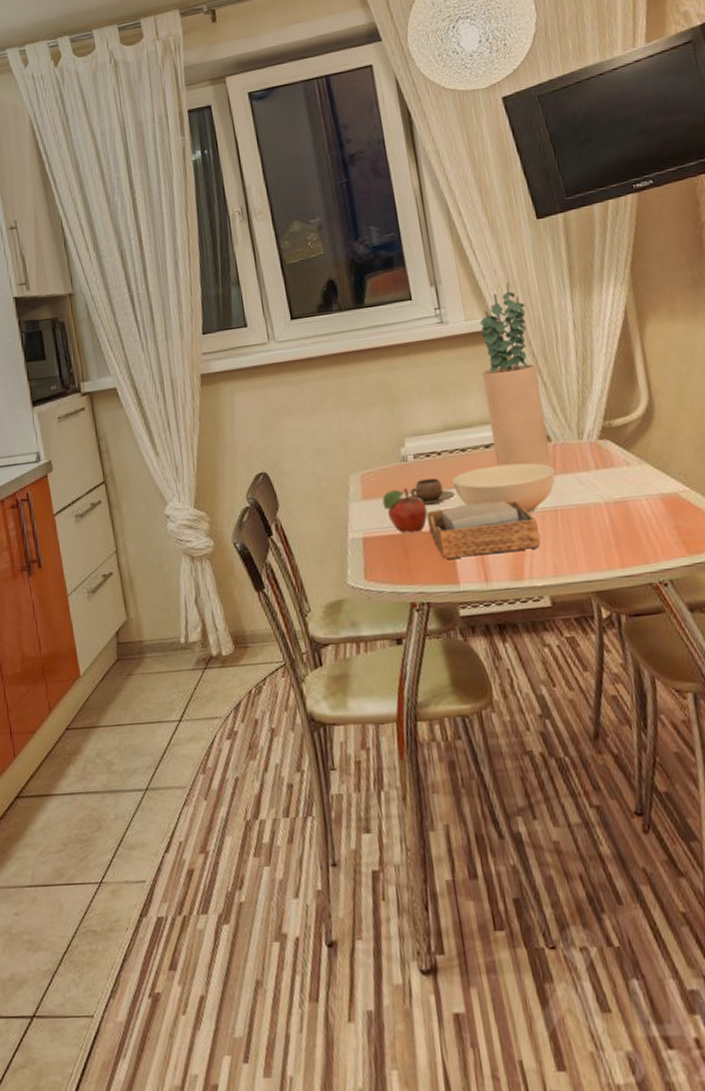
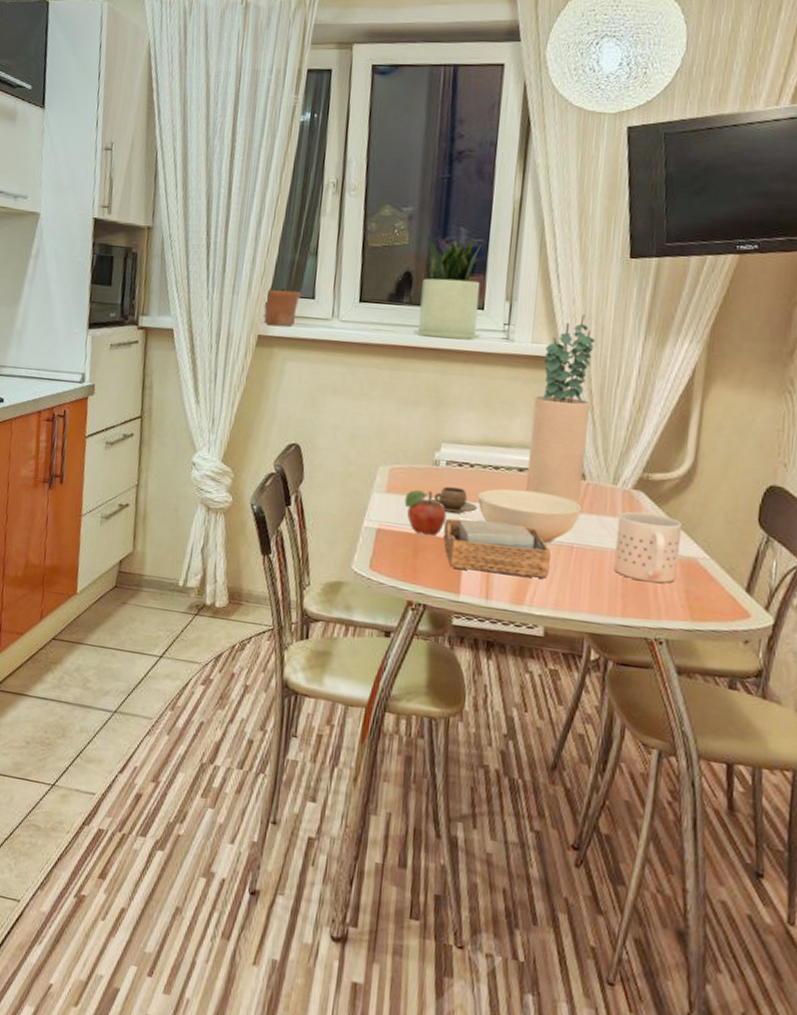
planter: none [197,322,234,363] -> present [263,288,302,328]
planter: none [340,232,416,341] -> present [412,236,481,341]
mug: none [591,458,664,528] -> present [613,511,683,584]

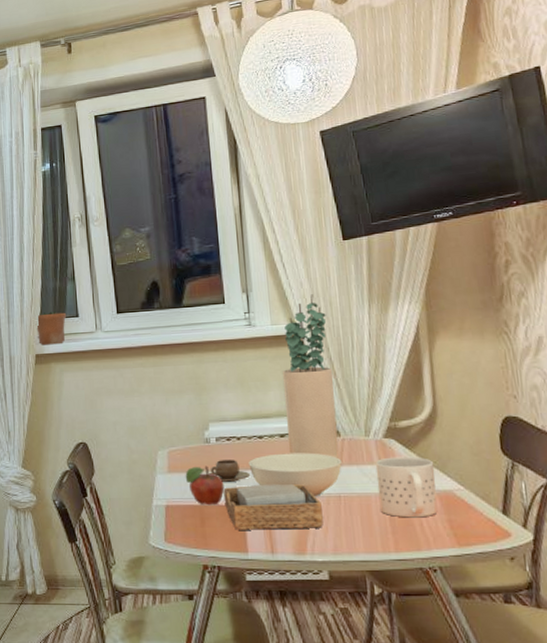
planter: present [412,236,481,341] -> none [165,243,227,335]

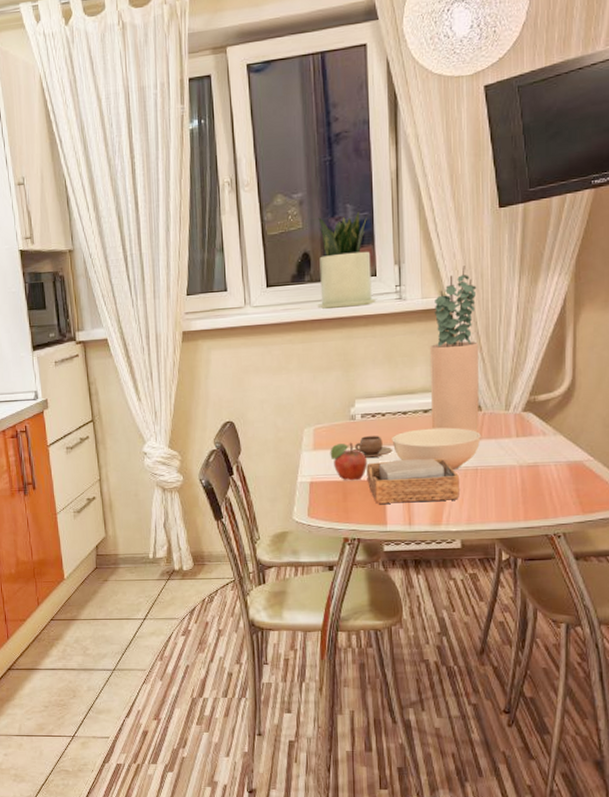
planter: present [35,312,67,346] -> none [182,286,215,322]
planter: none [165,243,227,335] -> present [316,211,377,310]
mug: present [375,456,438,518] -> none [512,429,568,488]

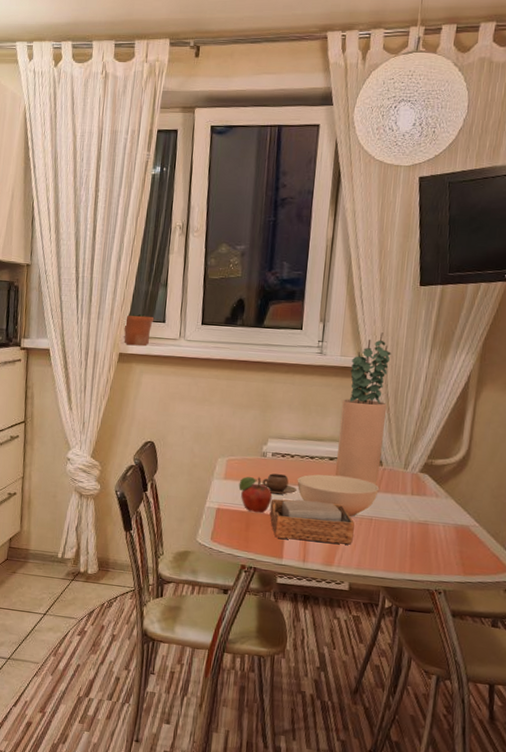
planter: none [182,286,215,322] -> present [123,314,155,347]
planter: present [316,211,377,310] -> none [244,269,300,355]

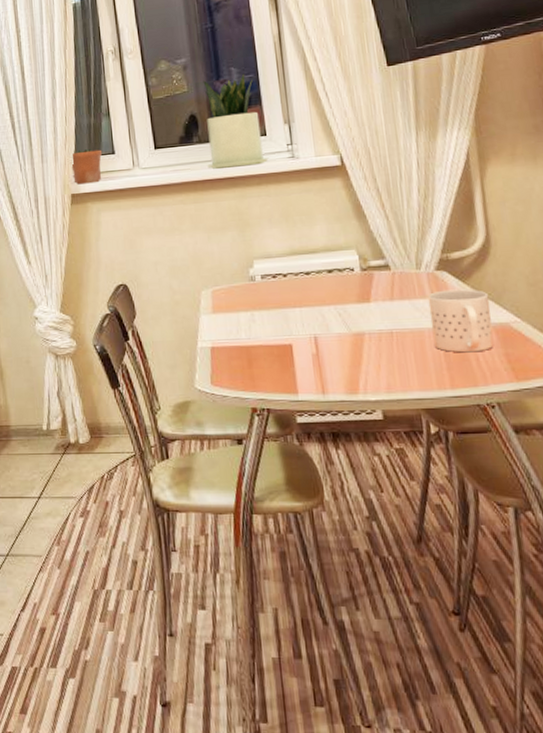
fruit: present [238,476,273,513] -> none [230,304,272,346]
planter: none [244,269,300,355] -> present [203,73,269,170]
teacup: present [260,473,297,495] -> none [255,297,299,321]
napkin holder: present [269,498,355,545] -> none [270,320,376,371]
bowl: present [297,474,379,517] -> none [296,288,393,333]
vase: present [335,332,391,486] -> none [327,123,391,293]
mug: none [404,490,458,547] -> present [427,289,494,353]

